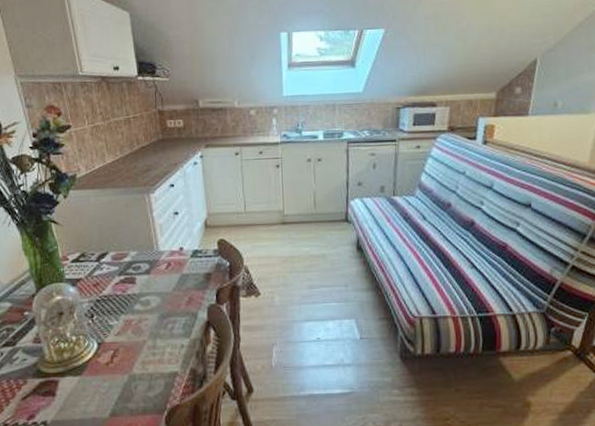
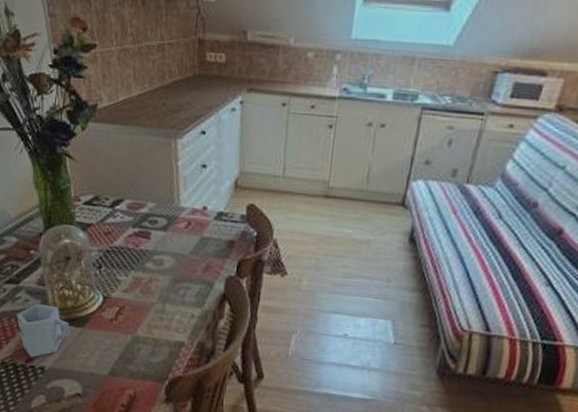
cup: none [15,360,69,414] -> present [16,303,70,358]

